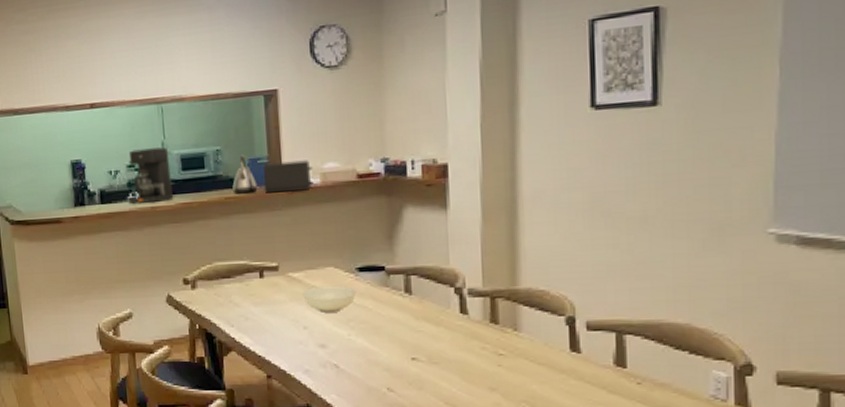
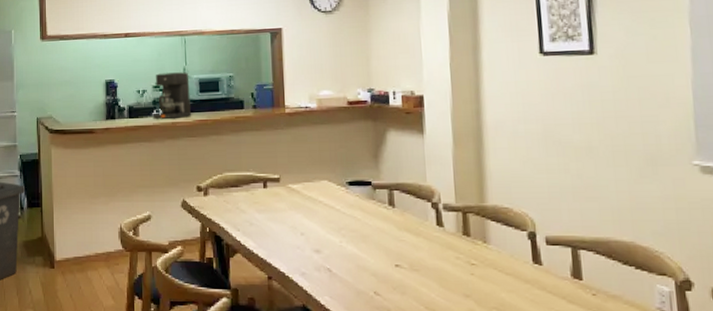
kettle: present [232,155,258,196] -> none [242,81,264,116]
toaster: present [262,160,313,193] -> none [268,87,310,115]
bowl: present [302,285,356,313] -> none [300,197,347,221]

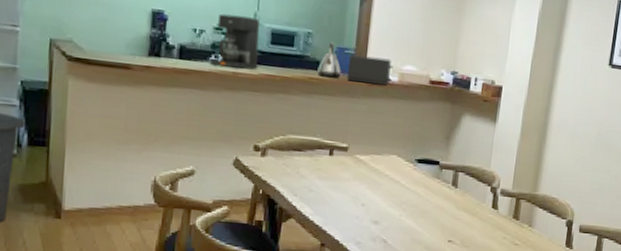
kettle: none [242,81,264,116] -> present [317,42,342,80]
toaster: none [268,87,310,115] -> present [346,54,393,86]

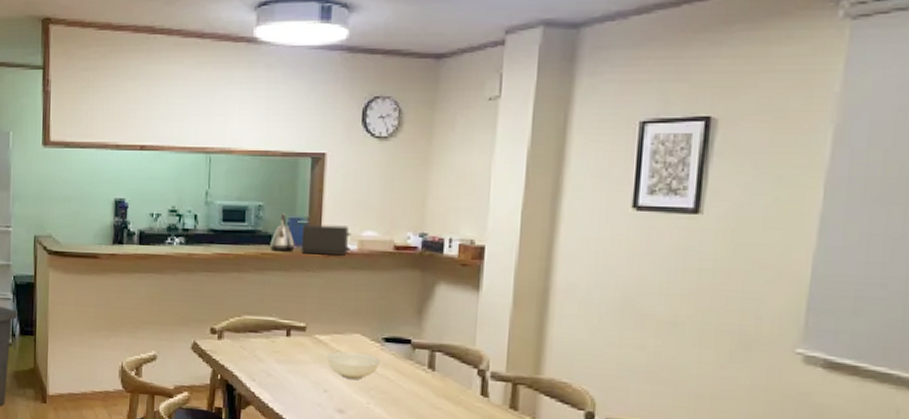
coffee maker: present [209,13,260,70] -> none [166,195,212,251]
bowl: none [365,170,413,195] -> present [327,351,380,379]

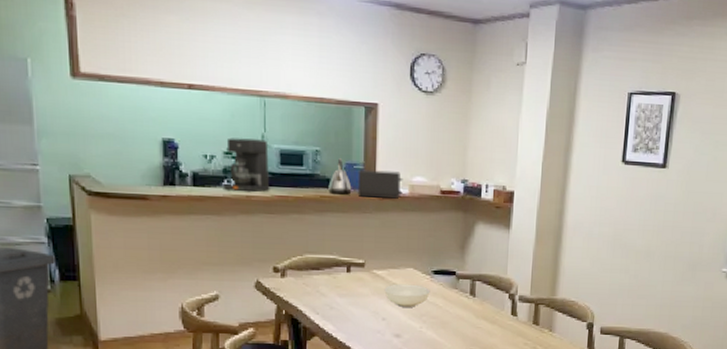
coffee maker: none [166,195,212,251] -> present [222,137,270,193]

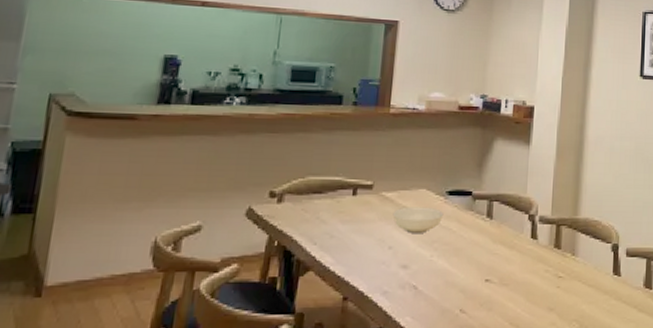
coffee maker: present [222,137,270,193] -> none [223,54,280,111]
kettle: present [328,158,352,196] -> none [340,75,366,113]
toaster: present [357,169,403,199] -> none [371,85,420,115]

